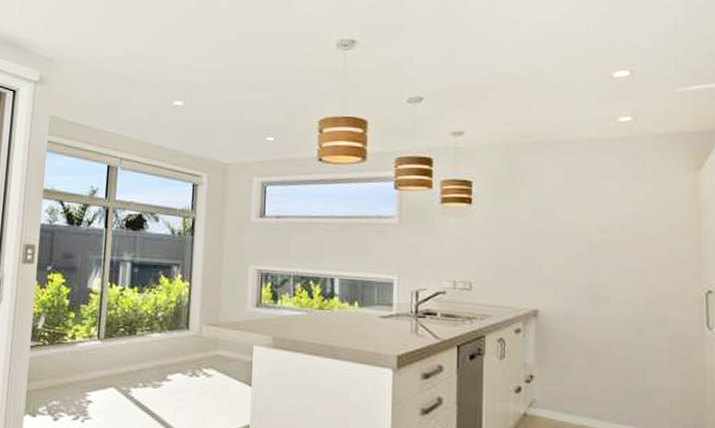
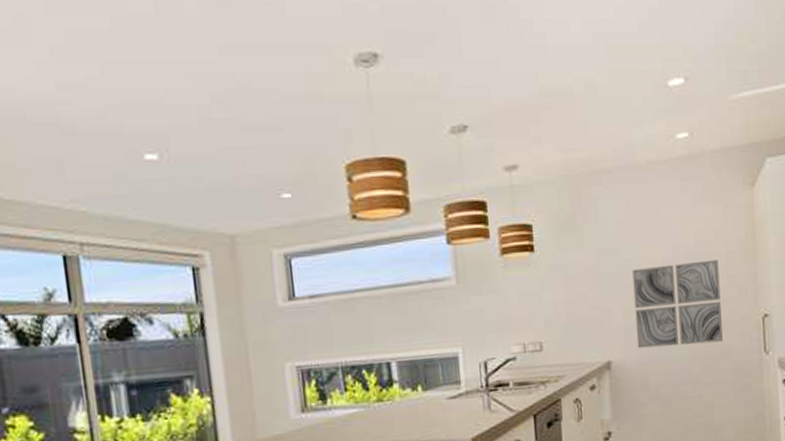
wall art: none [566,230,659,310] -> present [632,259,723,349]

